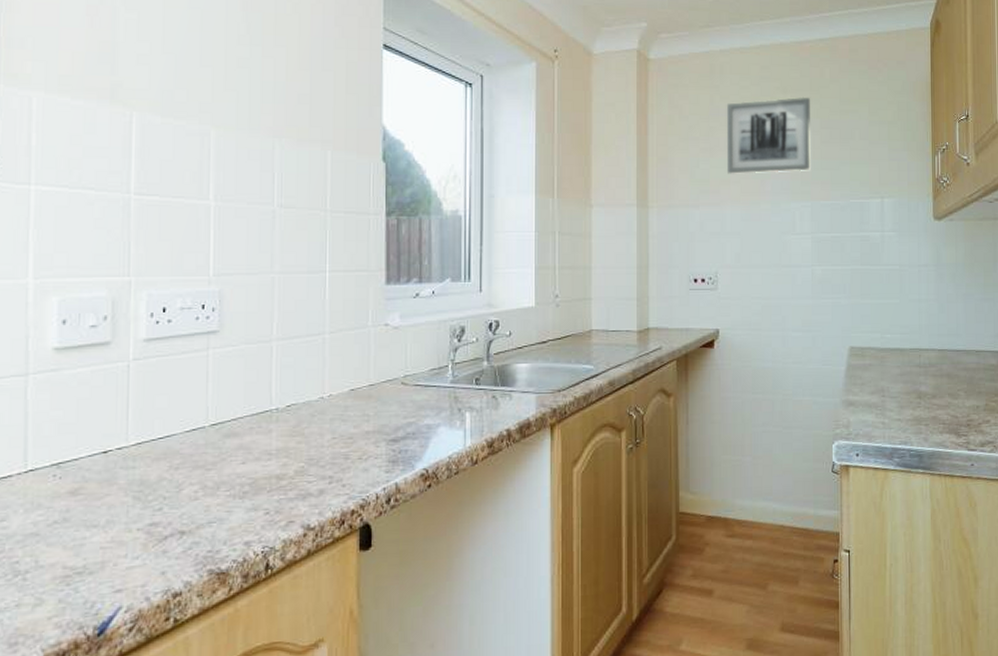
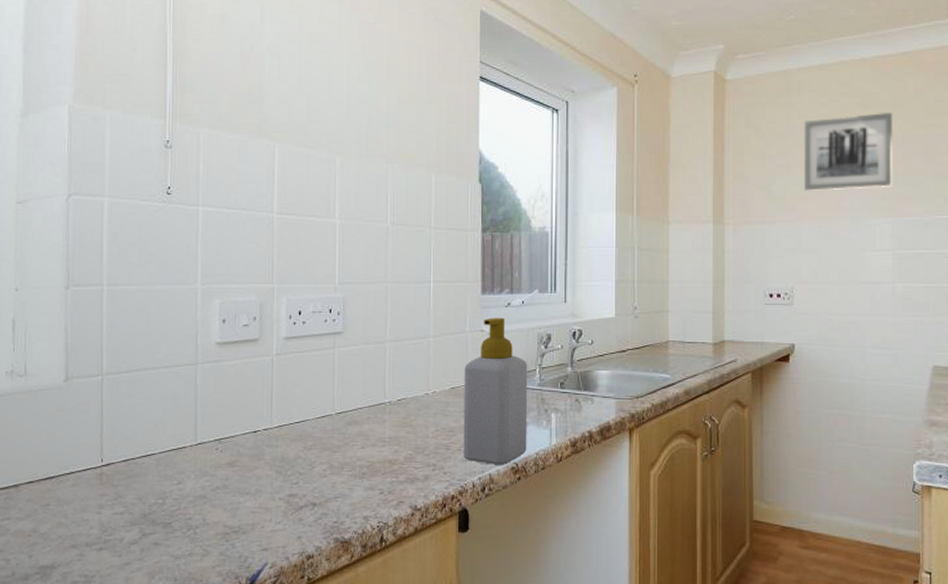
soap bottle: none [365,310,439,472] -> present [463,317,528,465]

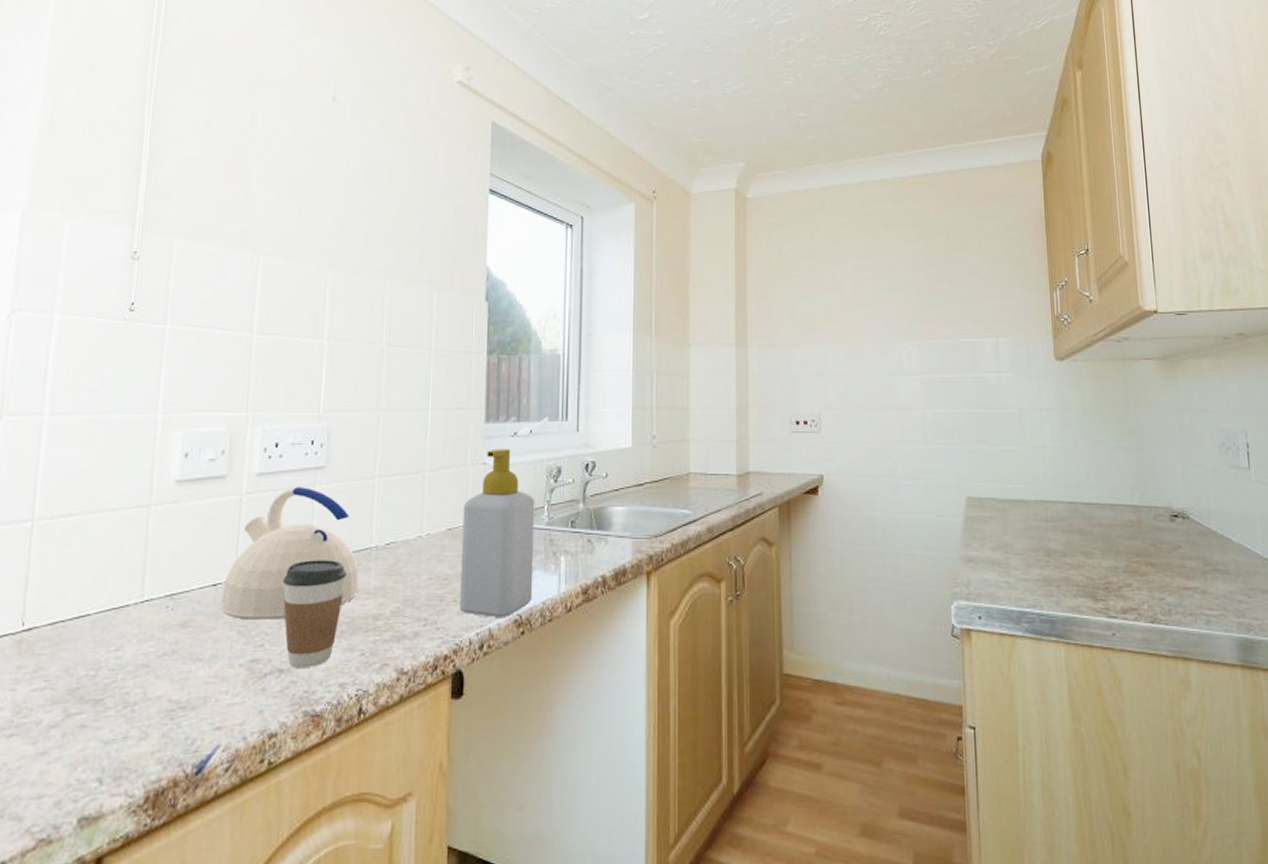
kettle: none [260,350,377,462] -> present [220,487,360,620]
coffee cup: none [312,412,365,502] -> present [283,560,346,668]
wall art: present [803,112,892,191] -> none [827,233,918,313]

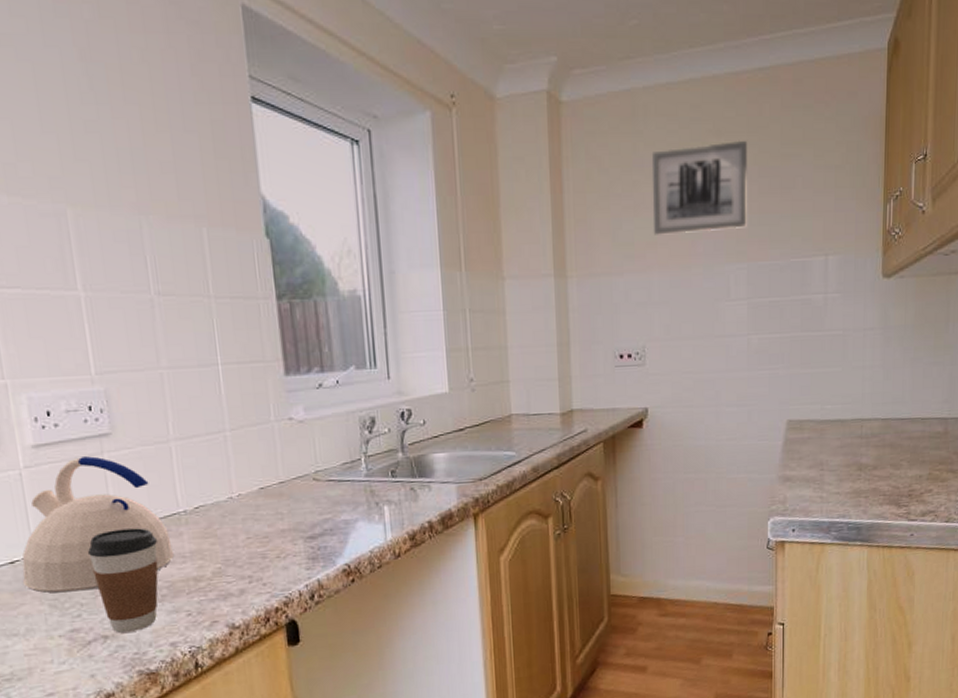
soap bottle: present [459,448,535,617] -> none [273,401,359,569]
wall art: none [827,233,918,313] -> present [651,140,747,235]

